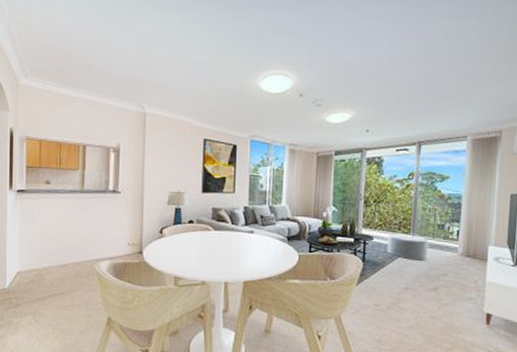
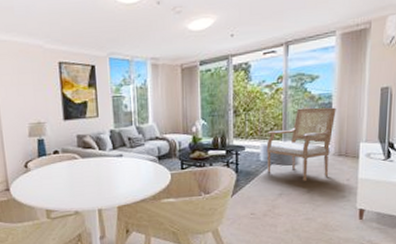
chair: none [394,205,466,279] -> present [266,107,336,182]

